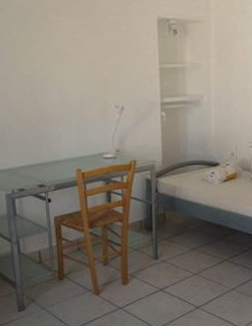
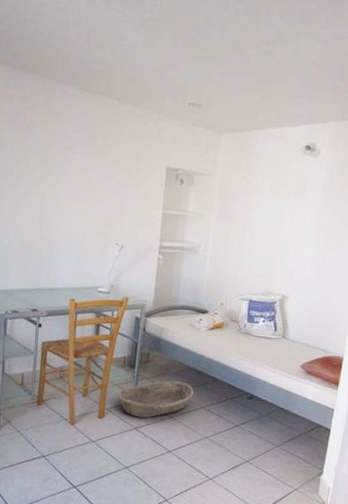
basket: none [139,238,215,279] -> present [118,381,194,419]

